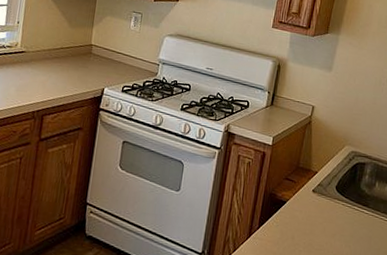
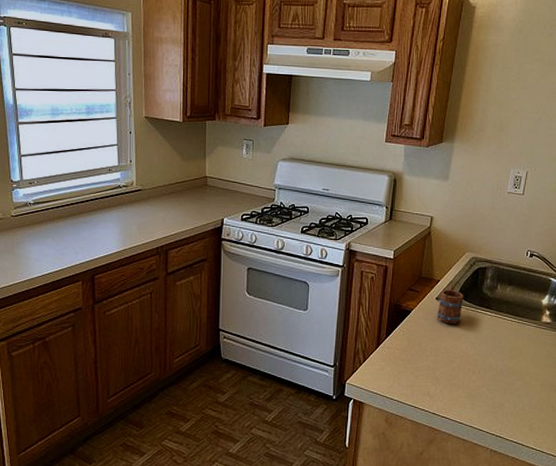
mug: none [312,177,341,220] -> present [436,284,464,324]

